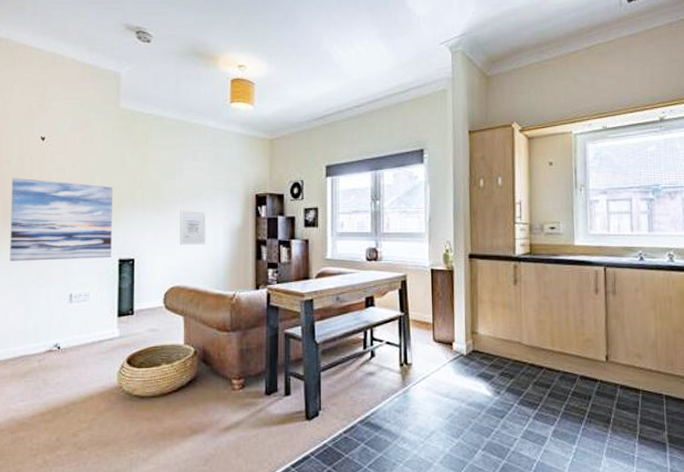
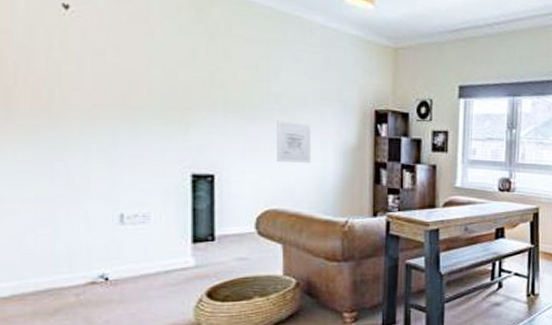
wall art: present [9,177,113,261] -> none [15,55,181,172]

